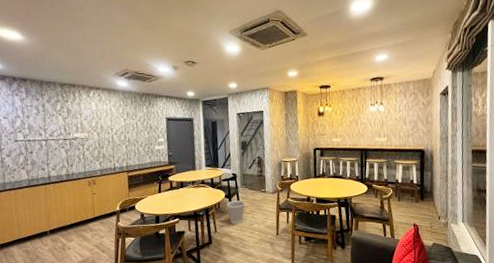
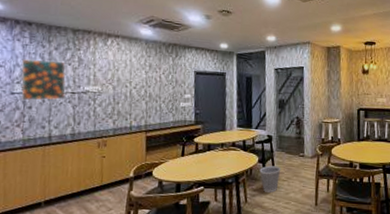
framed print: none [21,111,59,147] -> present [20,59,66,101]

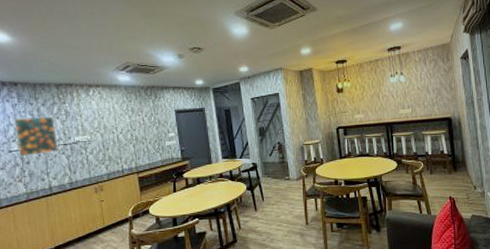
wastebasket: present [259,165,281,193] -> none [249,191,270,217]

